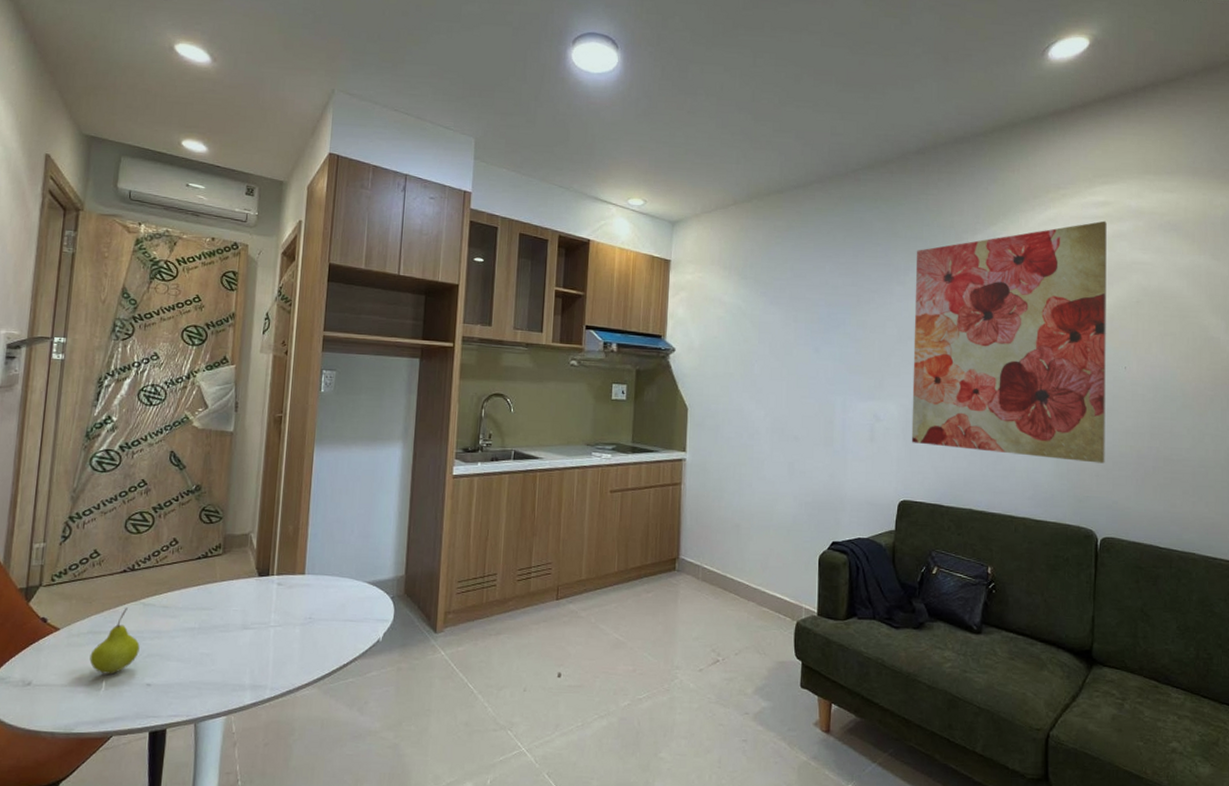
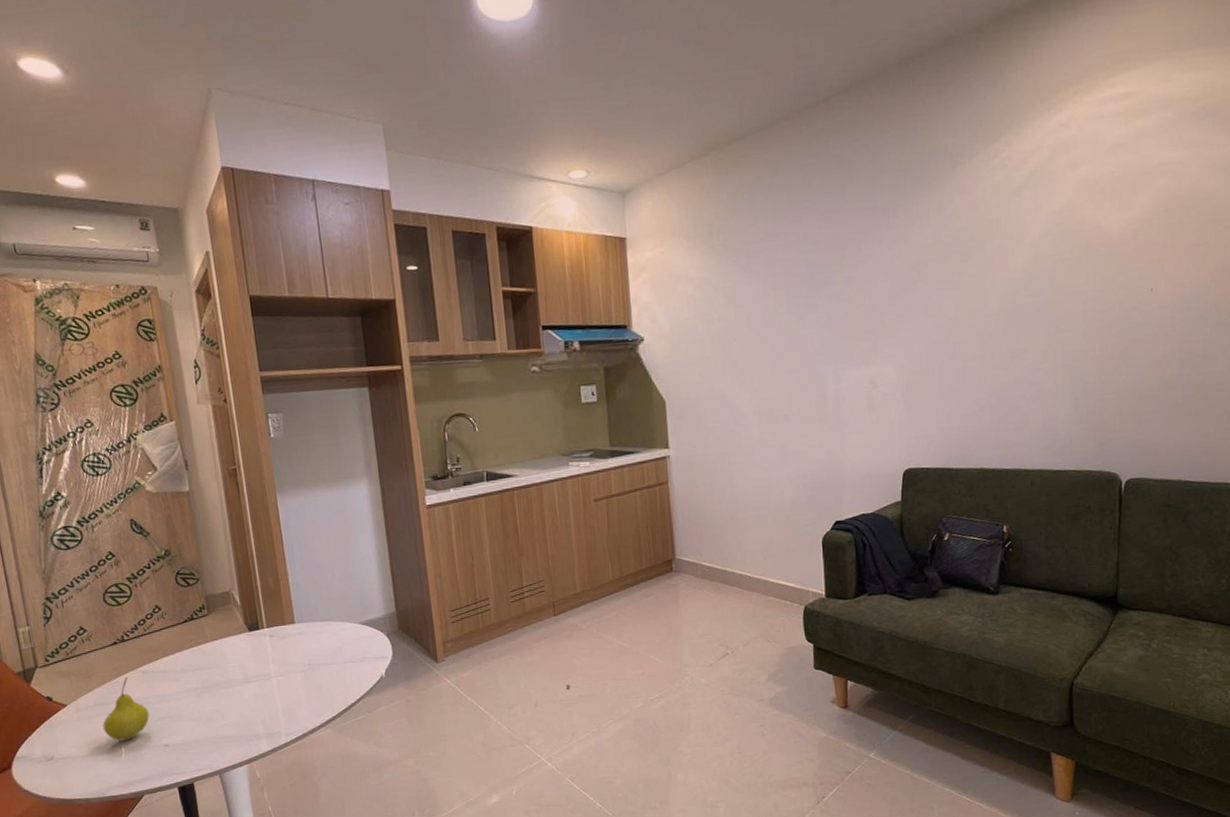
wall art: present [911,221,1107,464] -> none [905,117,1129,406]

